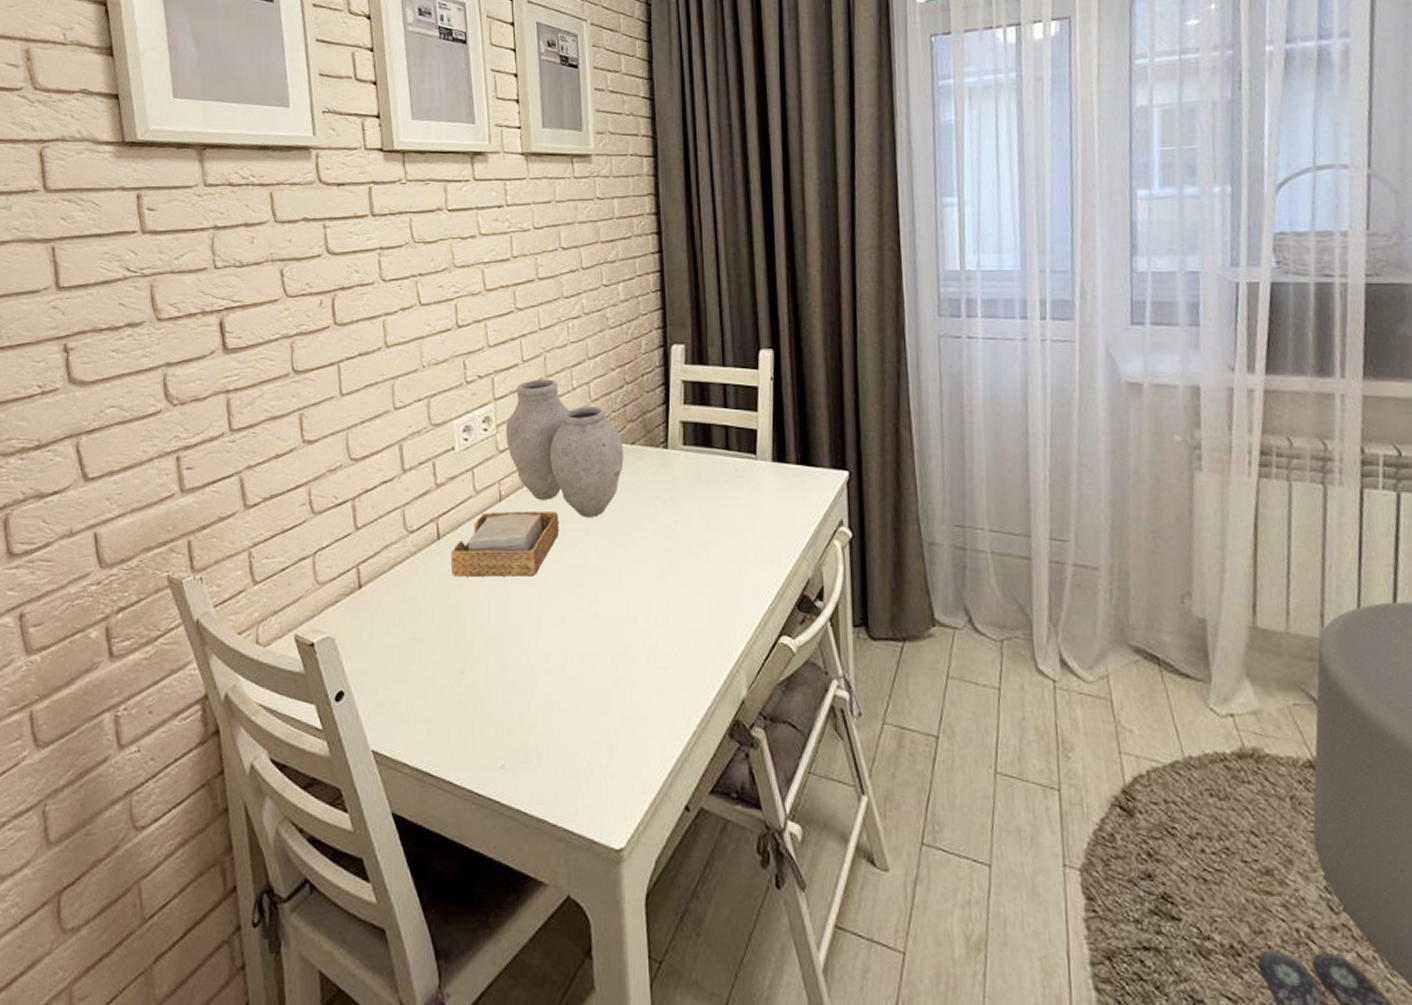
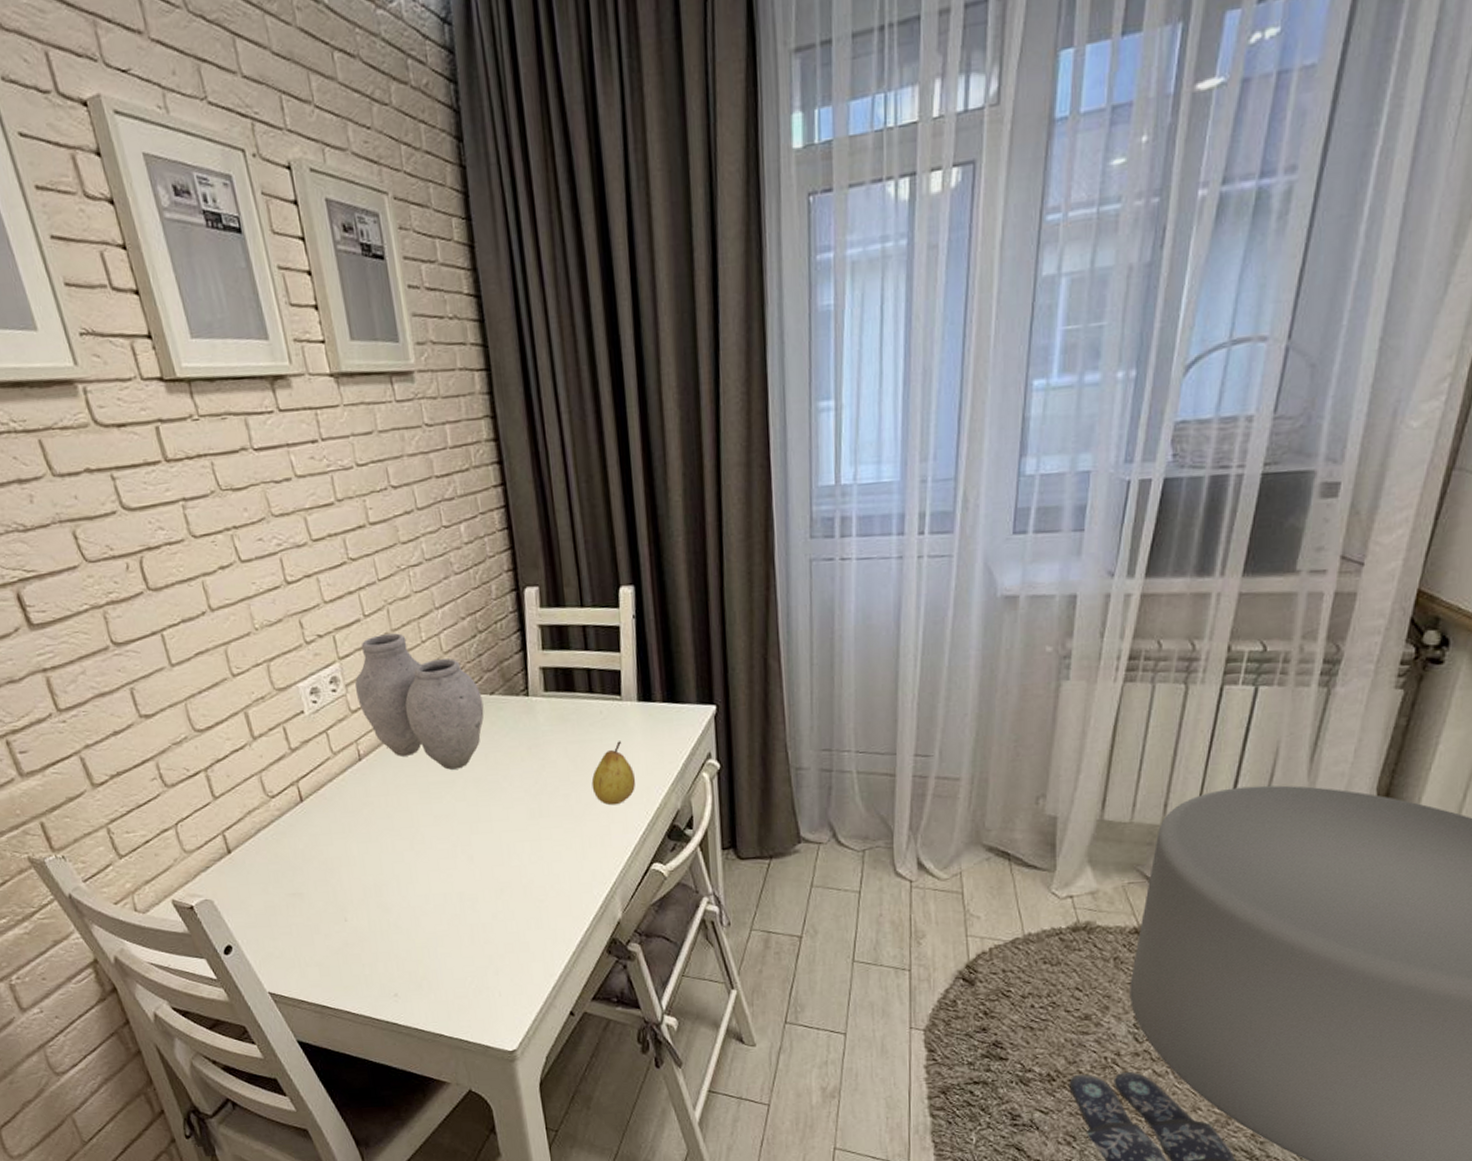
napkin holder: present [450,510,560,577] -> none [316,766,425,835]
fruit: none [723,501,767,568] -> present [591,741,636,806]

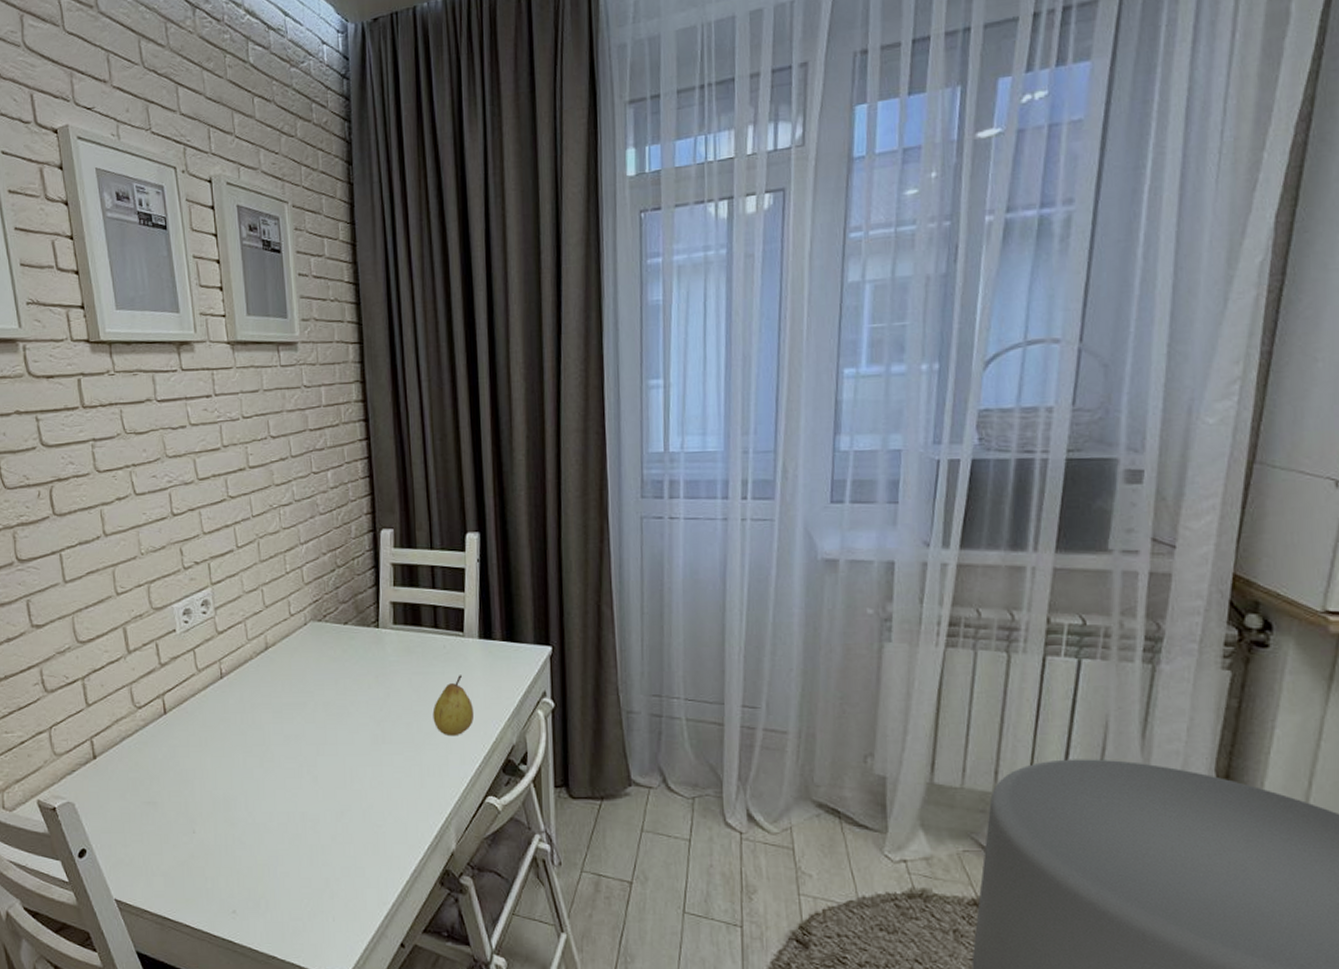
vase: present [354,633,484,770] -> none [223,564,337,692]

